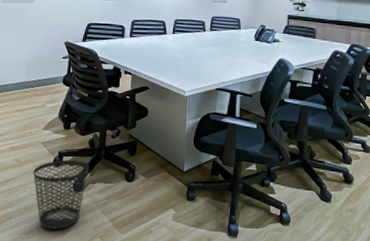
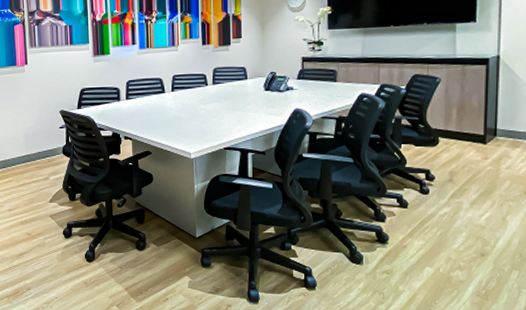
wastebasket: present [33,160,89,230] -> none [45,231,99,299]

